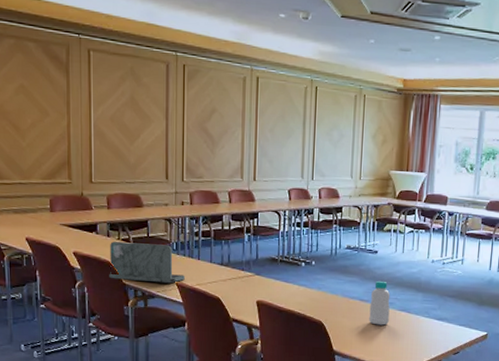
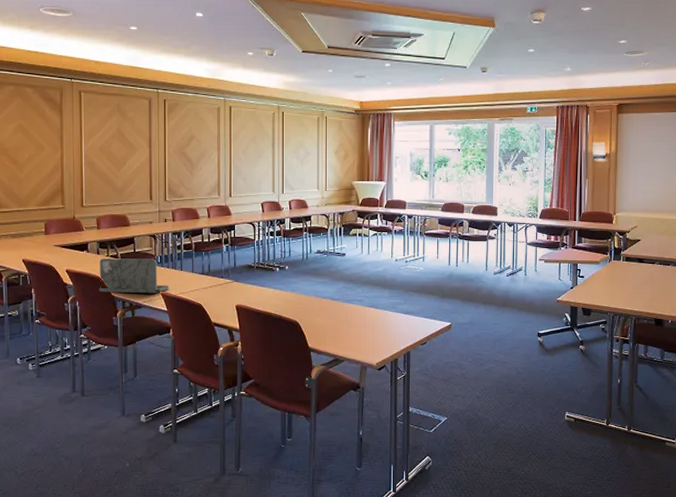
bottle: present [369,280,391,326] -> none [341,280,359,322]

